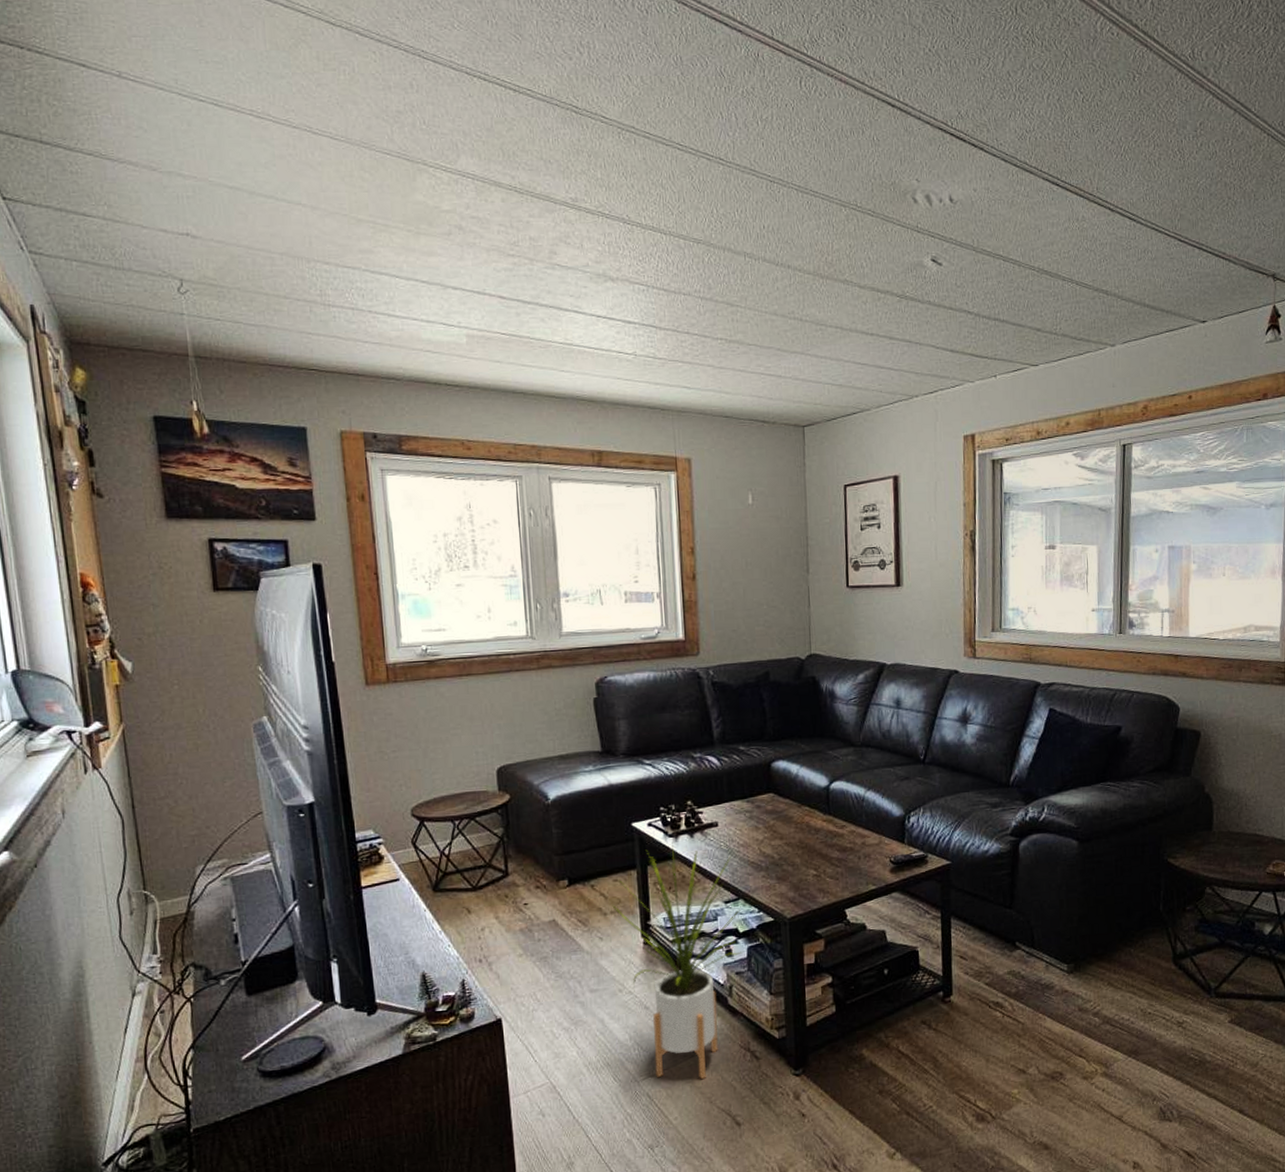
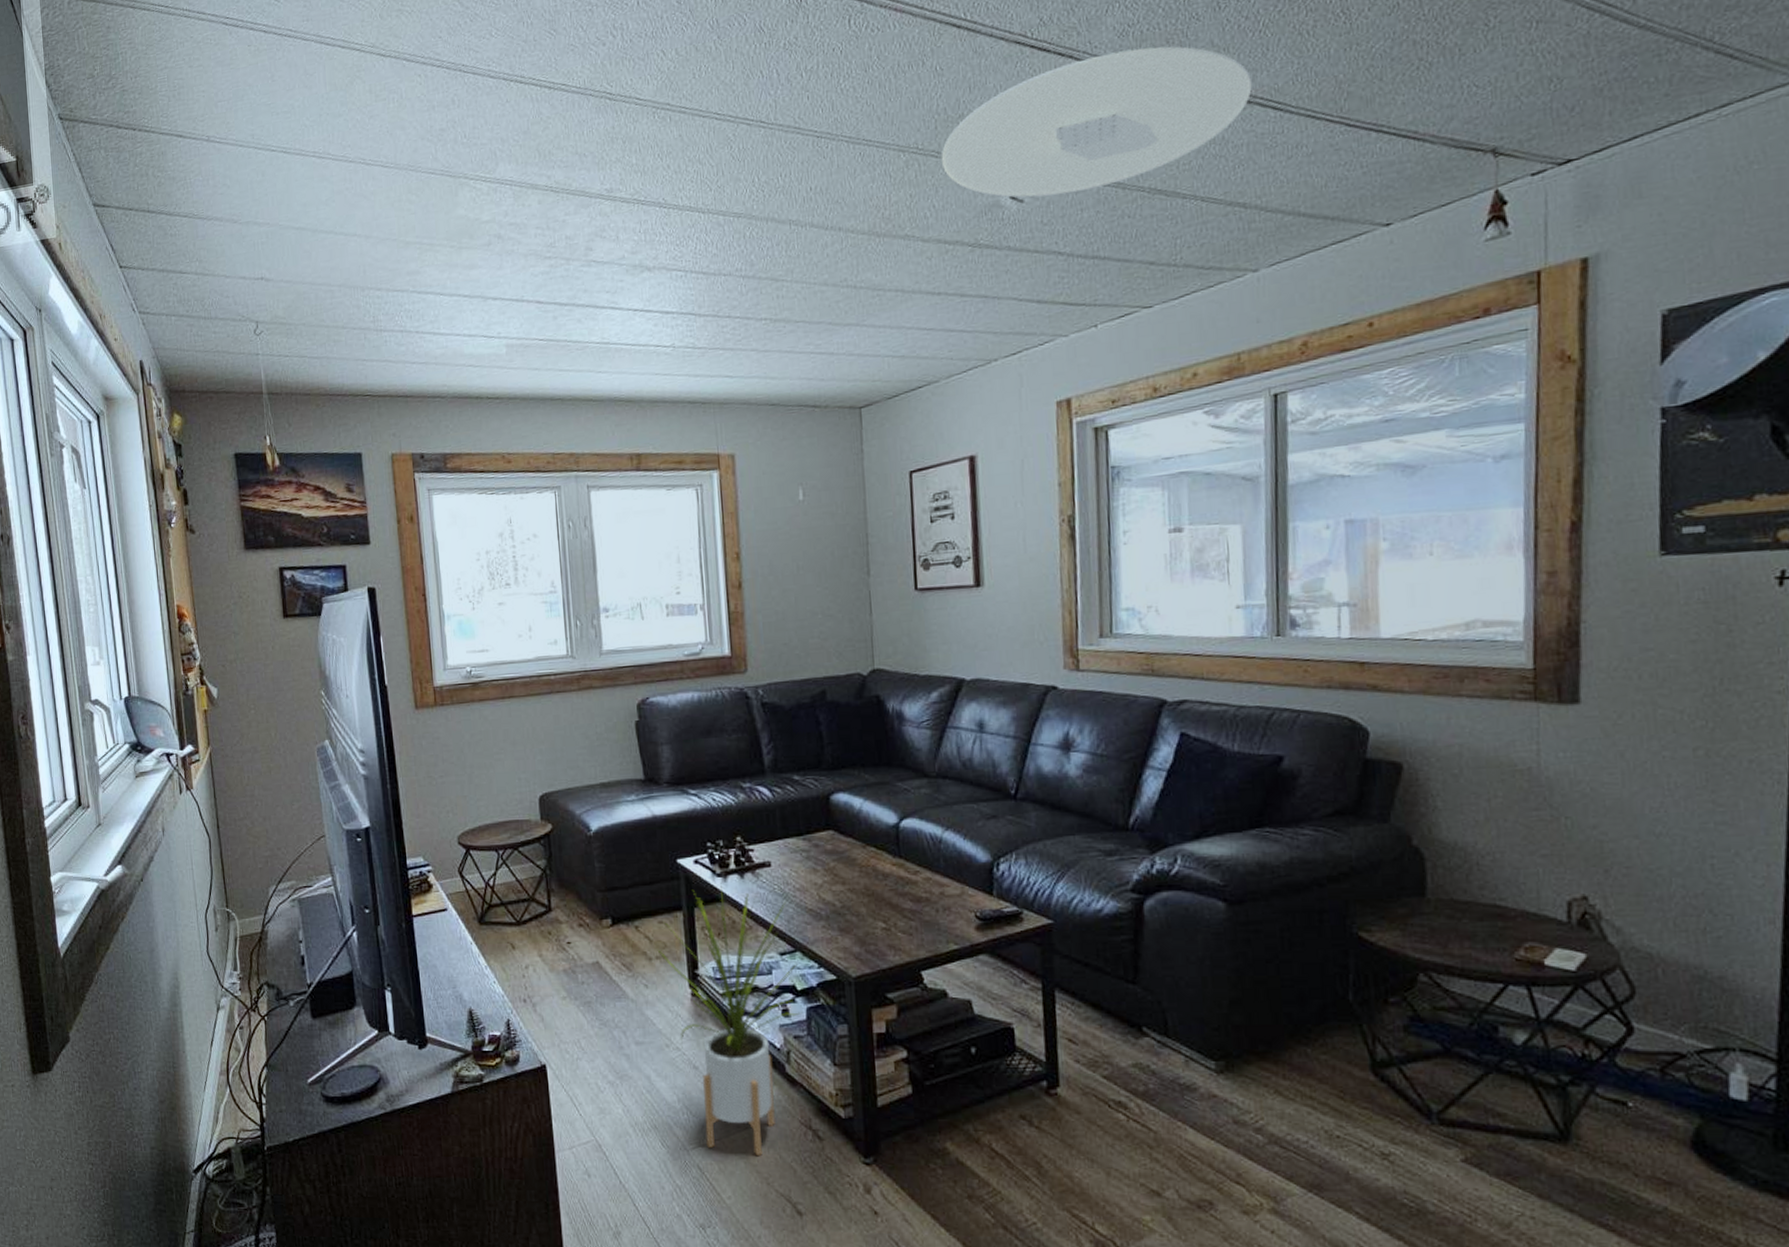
ceiling light: none [876,151,1115,264] -> present [940,46,1252,198]

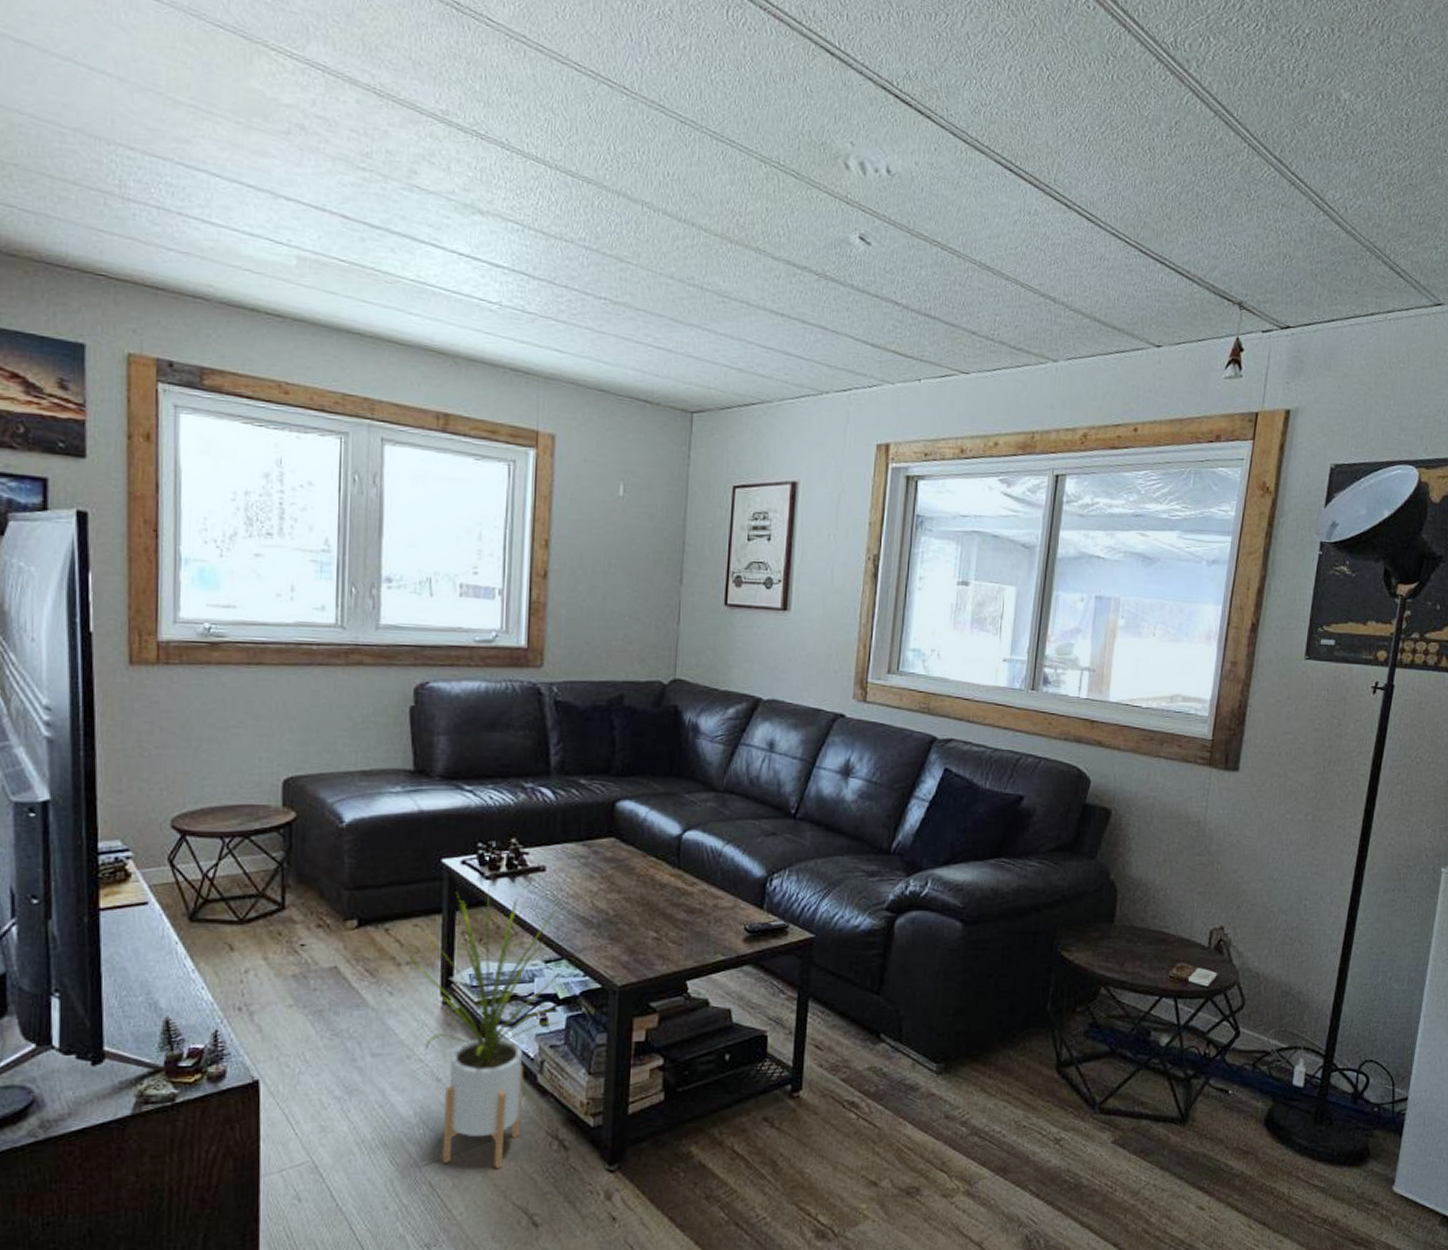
ceiling light: present [940,46,1252,198] -> none [800,123,1074,250]

